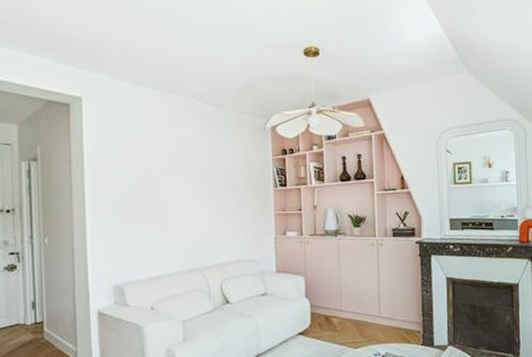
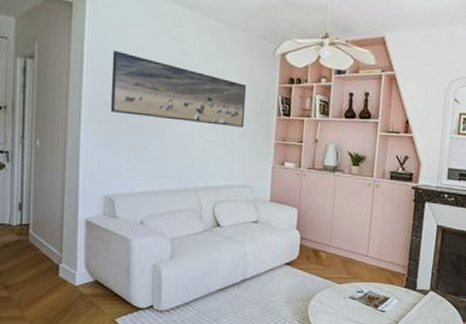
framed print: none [110,143,243,204] -> present [110,50,247,128]

